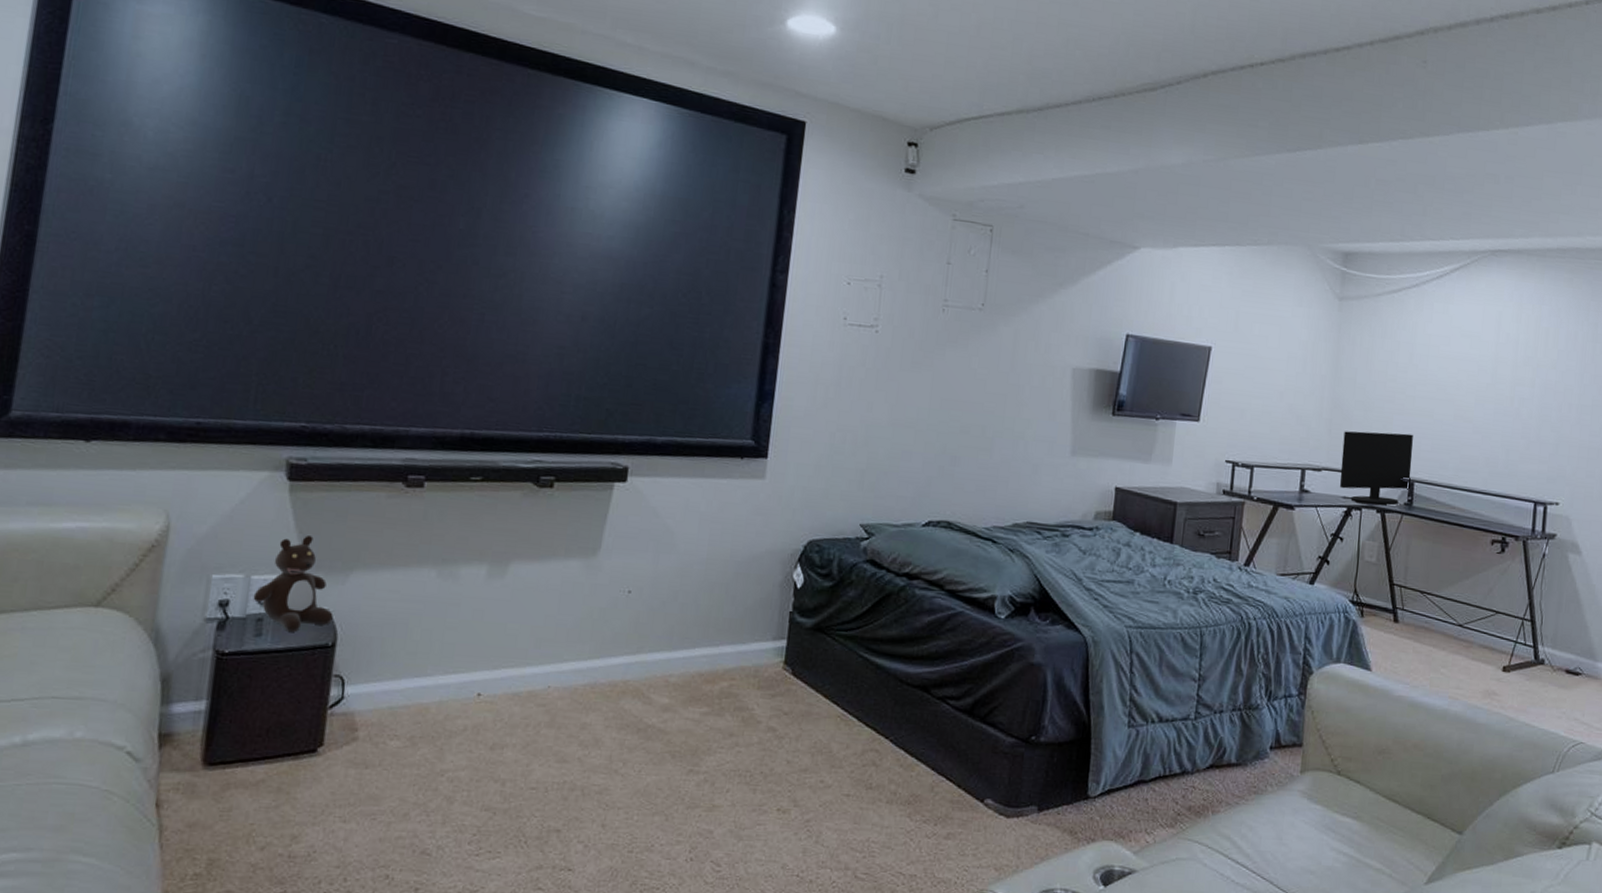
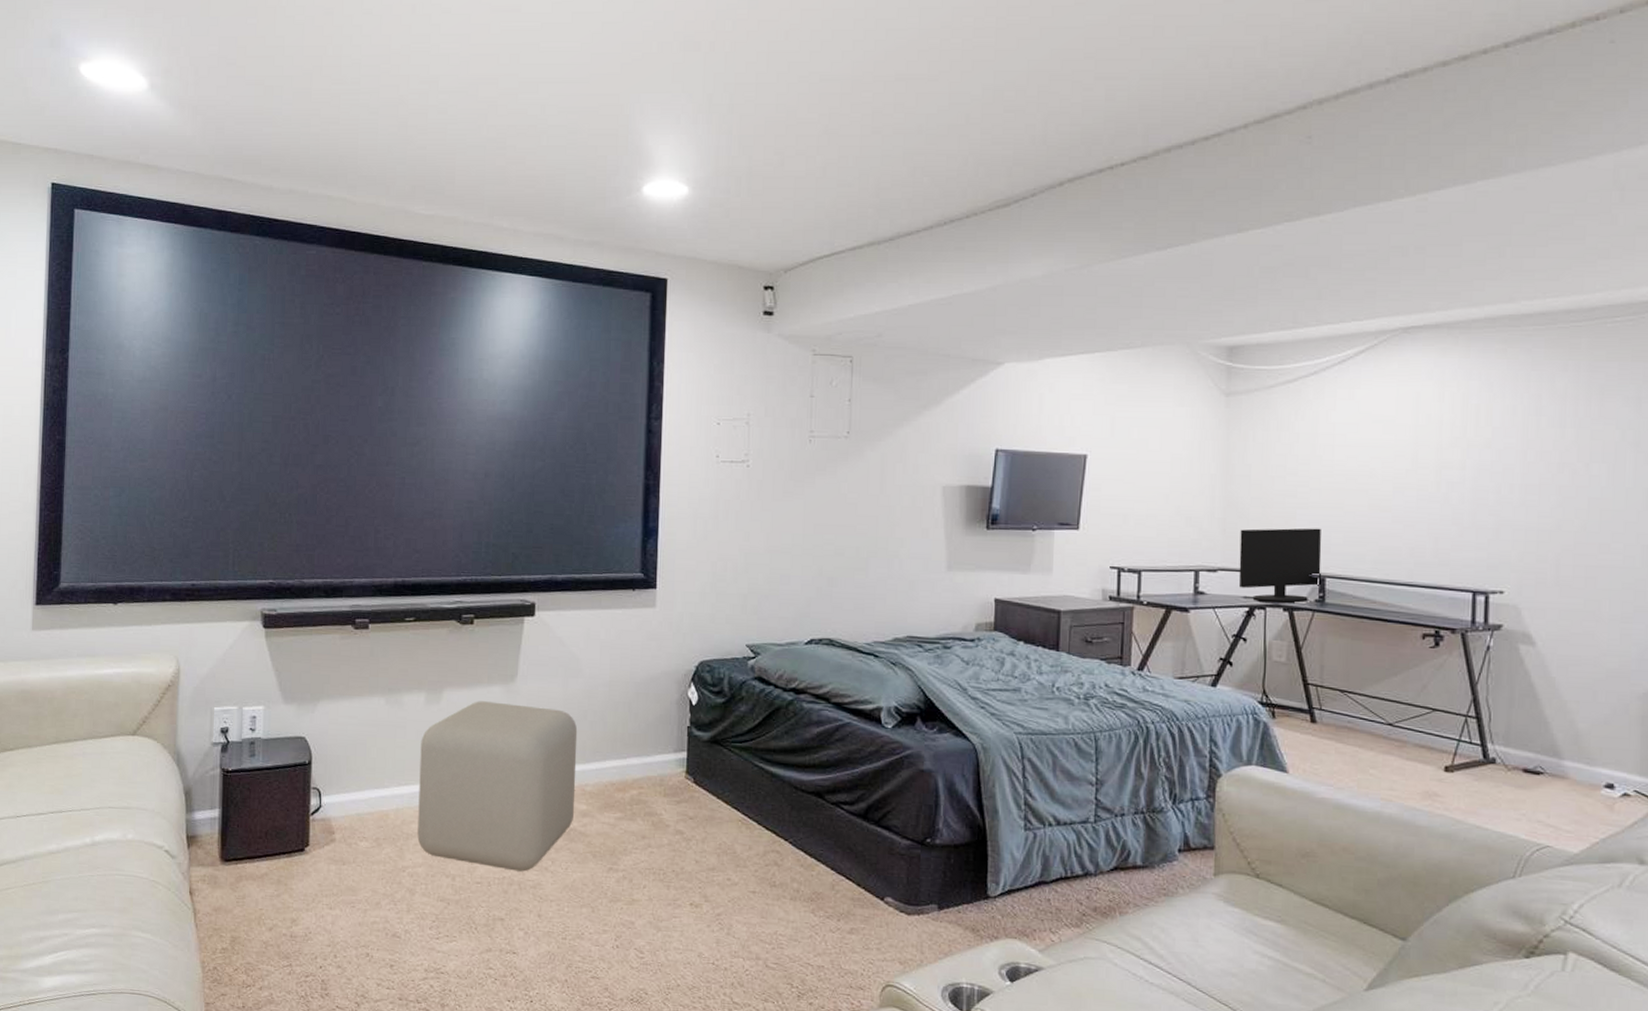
stuffed animal: present [253,536,334,633] -> none [246,673,308,754]
cube: none [462,576,666,775] -> present [417,701,578,872]

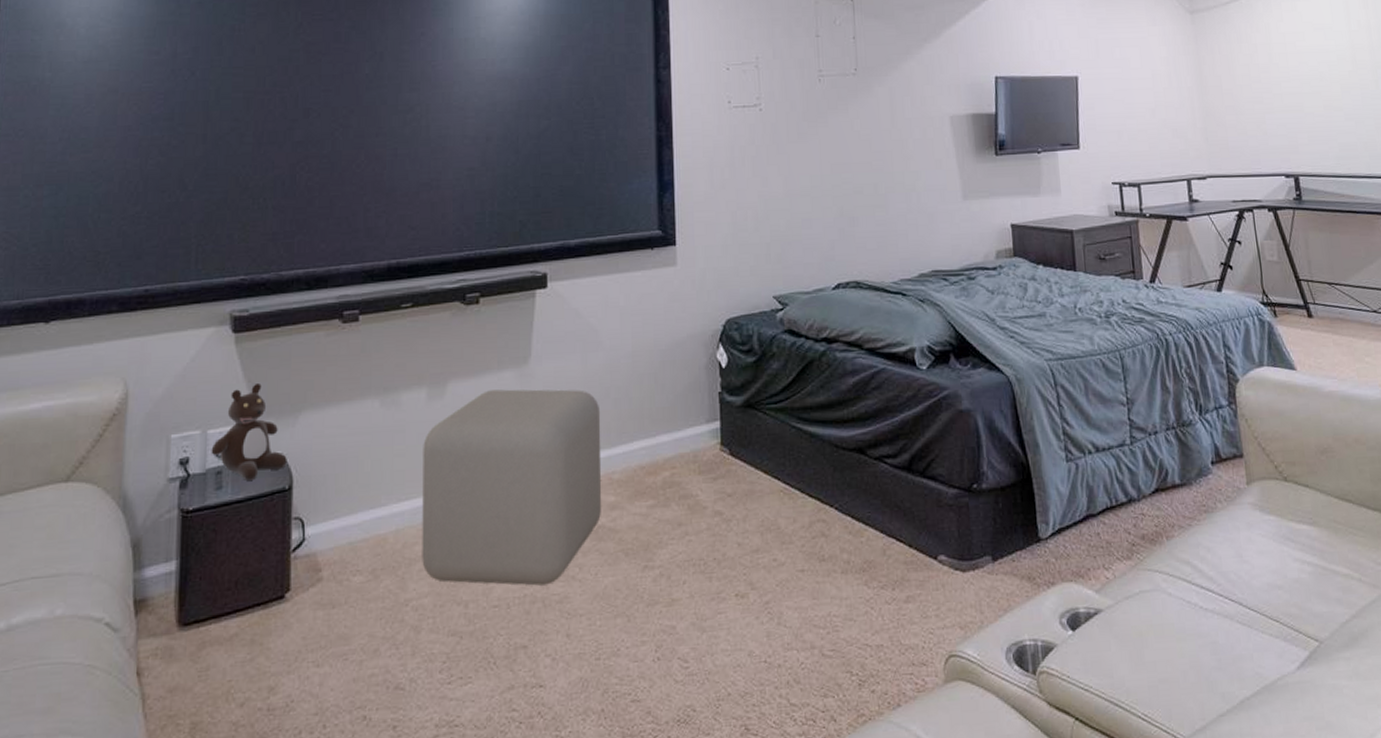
stuffed animal: none [246,673,308,754] -> present [211,384,287,482]
monitor: present [1238,528,1322,604] -> none [1220,130,1296,205]

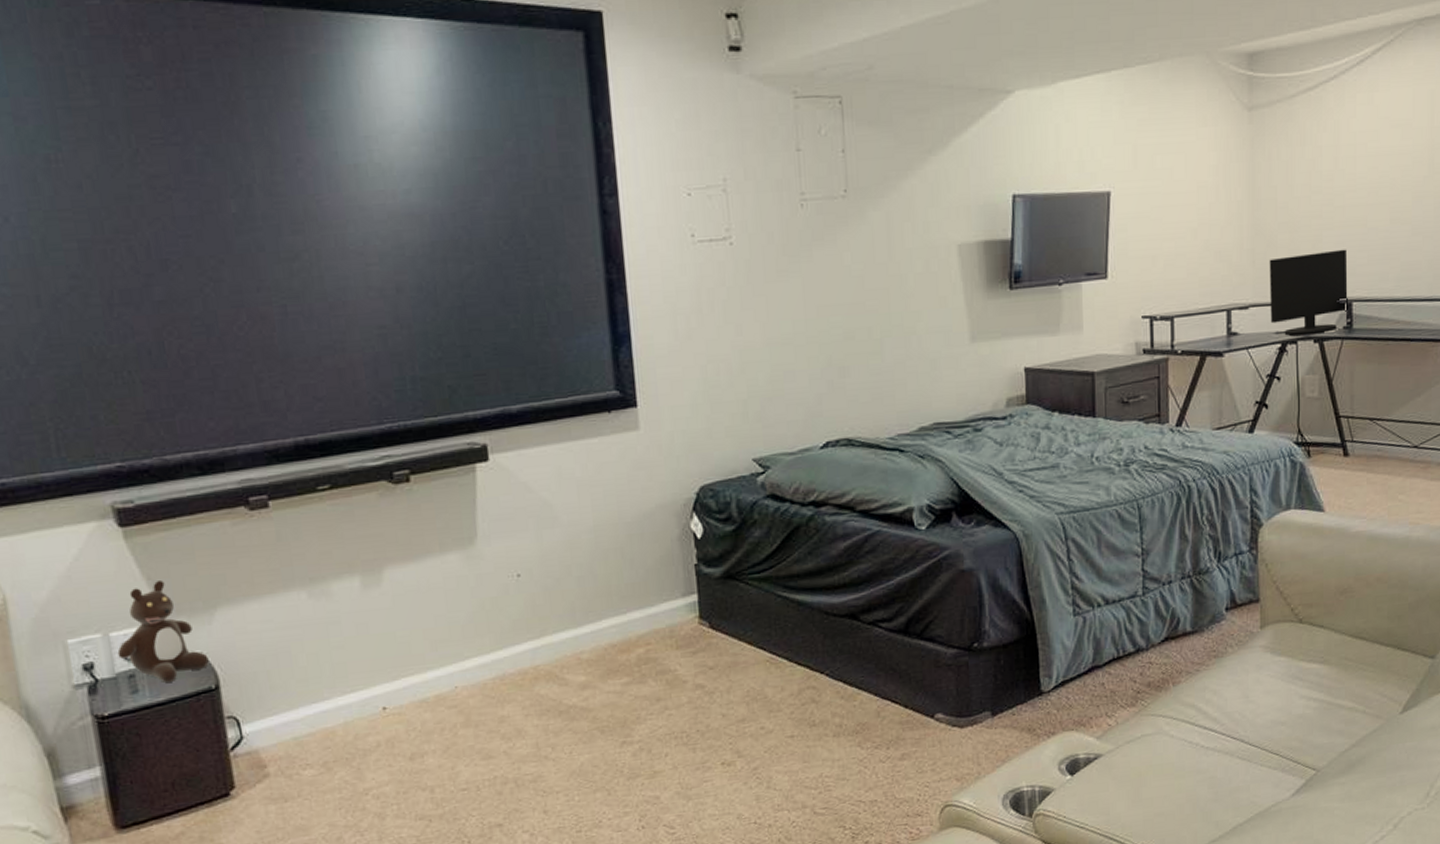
cube: present [422,389,602,586] -> none [363,569,572,770]
monitor: none [1220,130,1296,205] -> present [1269,249,1348,337]

